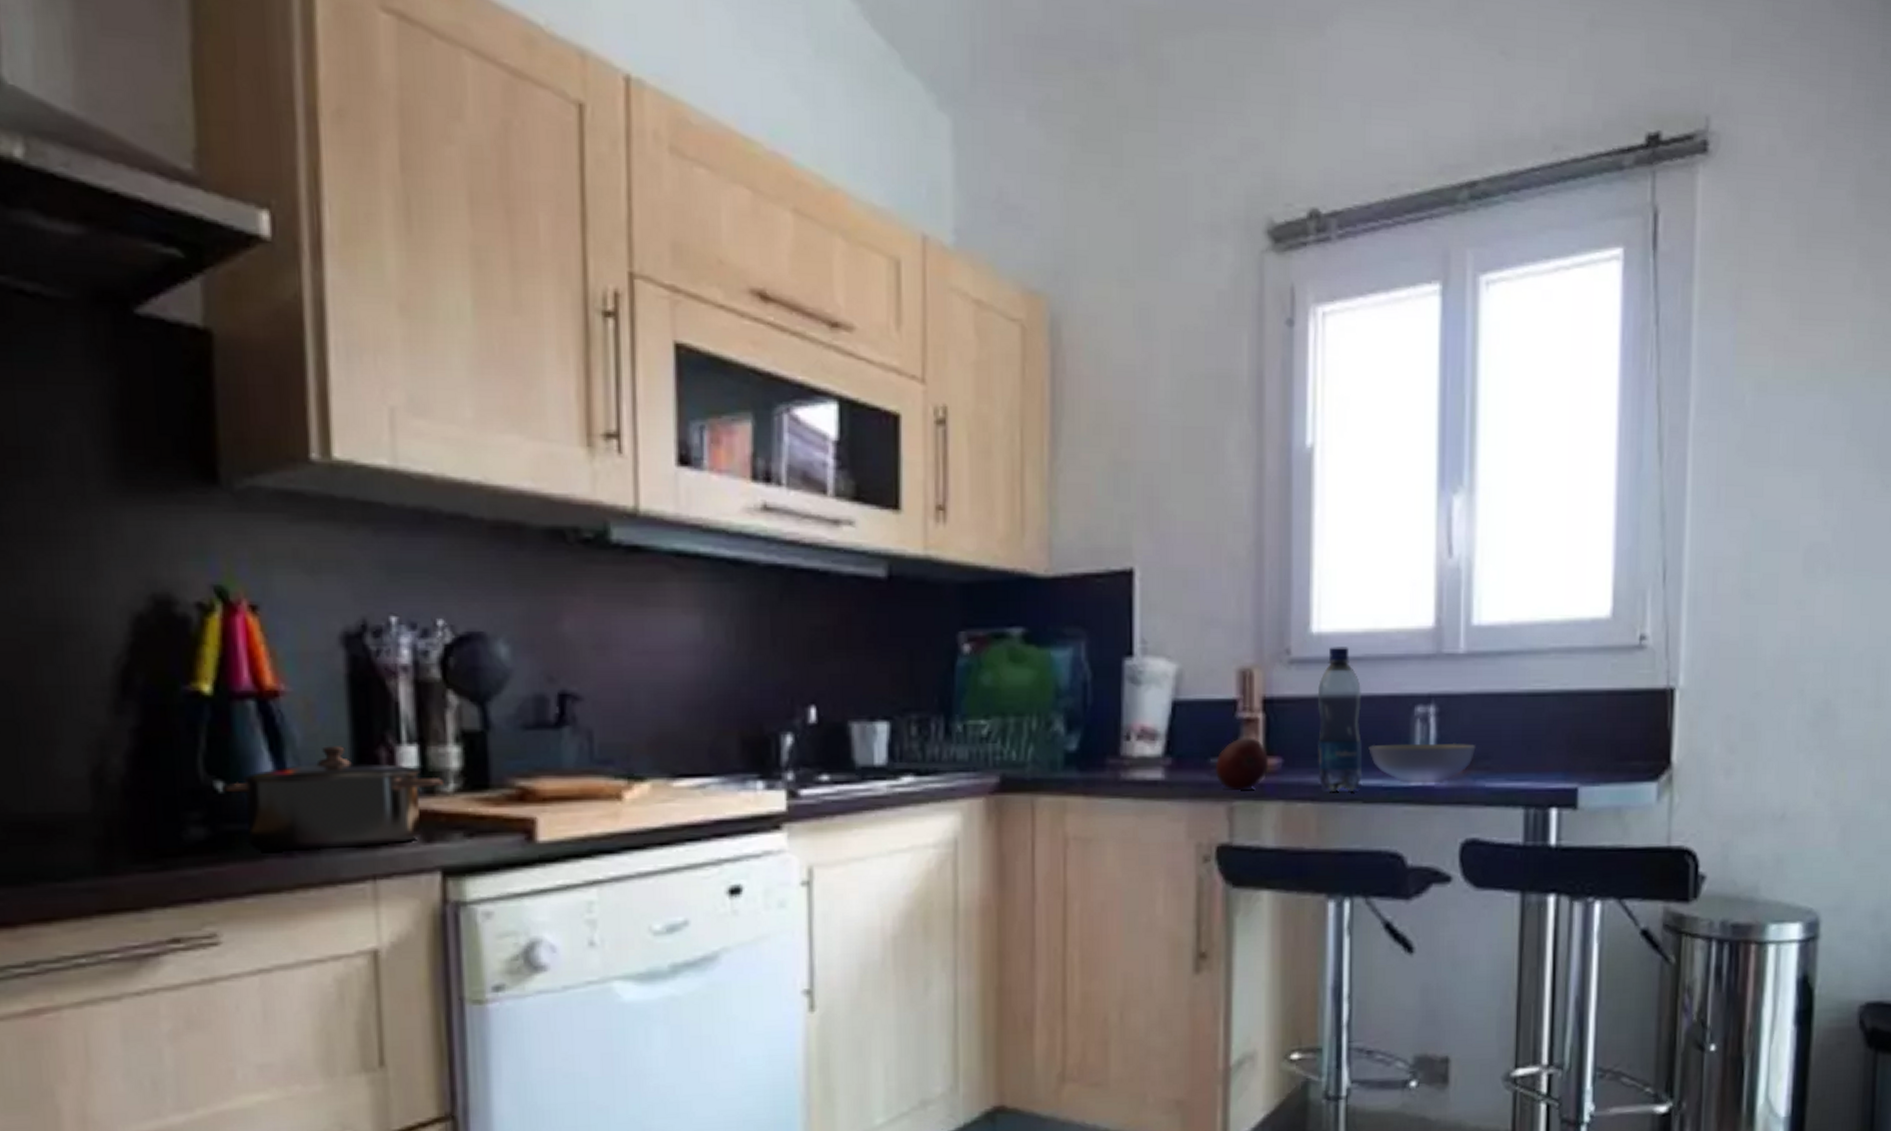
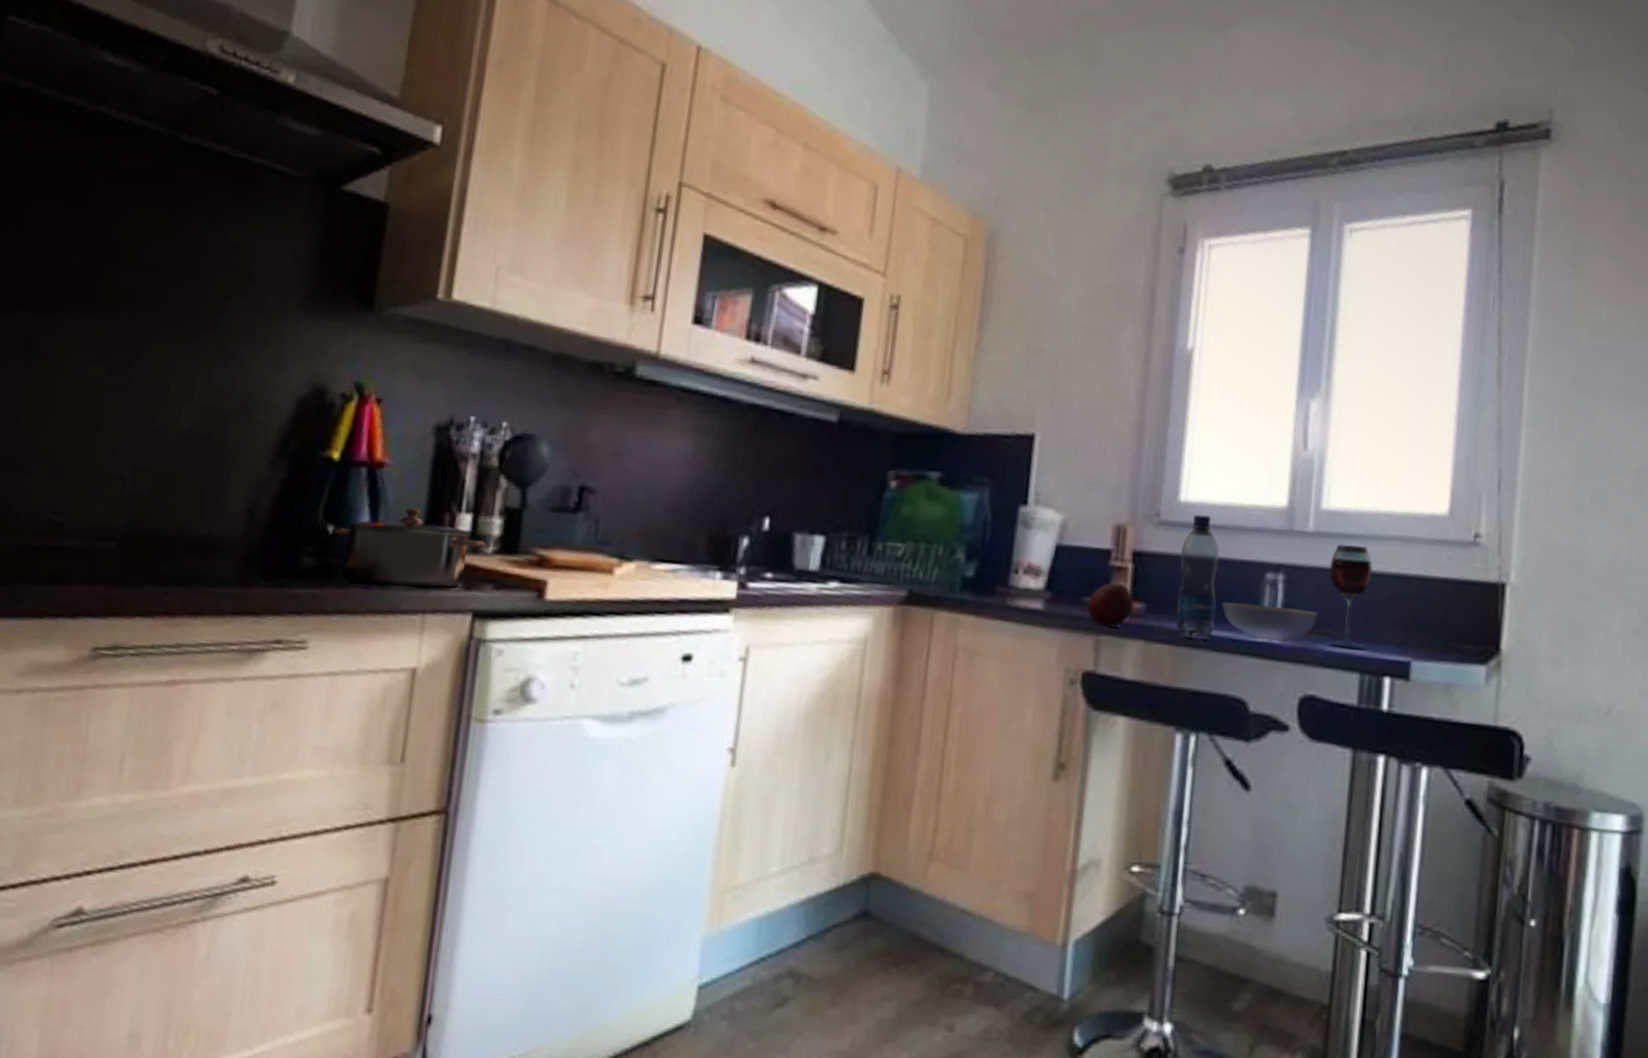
wineglass: none [1486,664,1533,782] -> present [1329,544,1373,650]

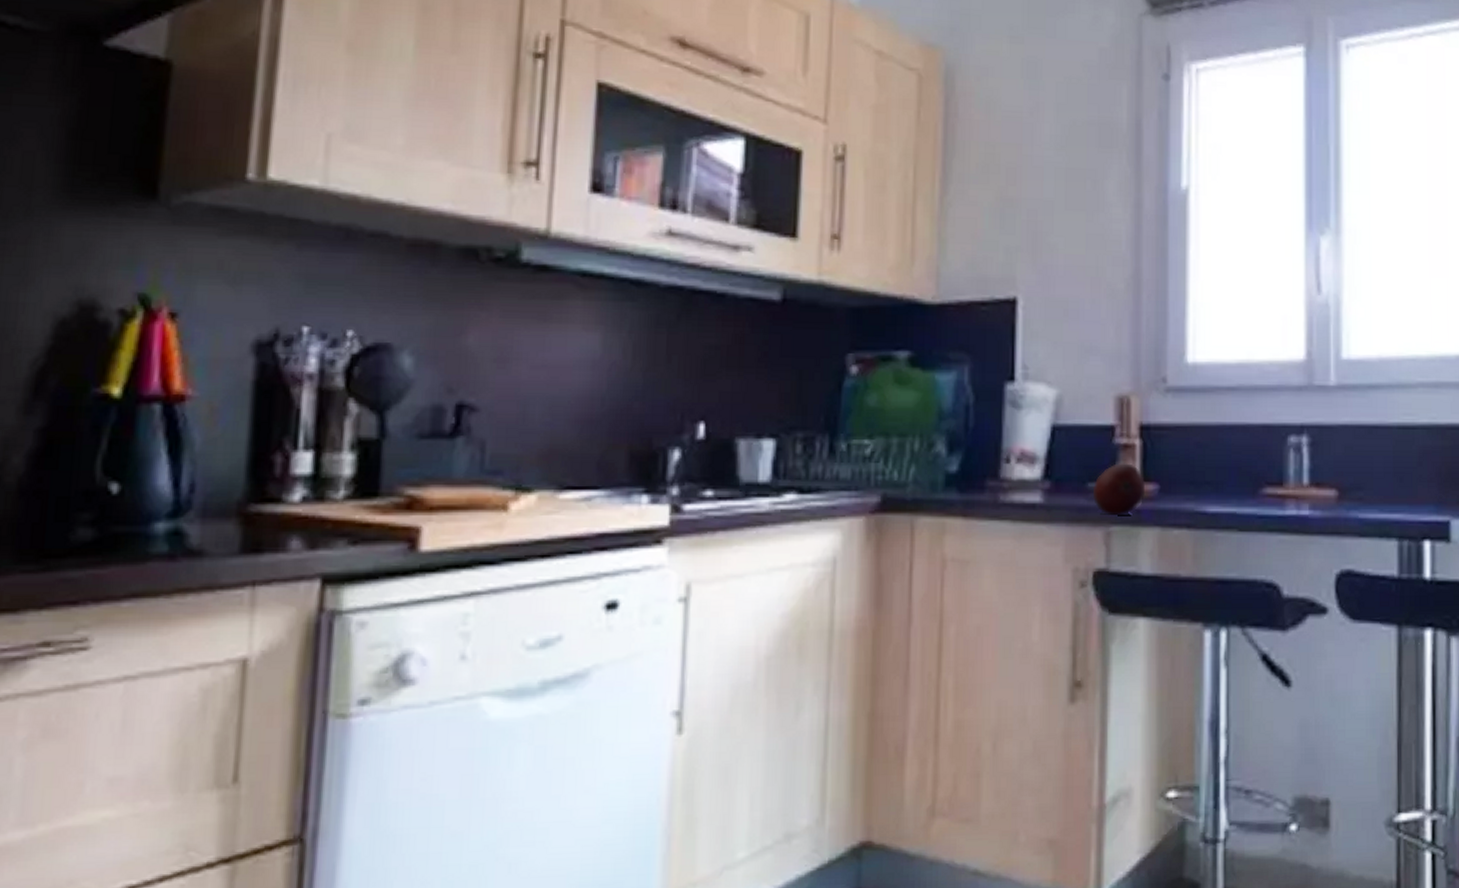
cooking pot: present [331,508,487,588] -> none [114,451,336,556]
bottle: present [1176,514,1219,640] -> none [1192,376,1238,519]
bowl: present [1222,602,1319,643] -> none [1243,472,1348,513]
wineglass: present [1329,544,1373,650] -> none [1357,397,1402,513]

